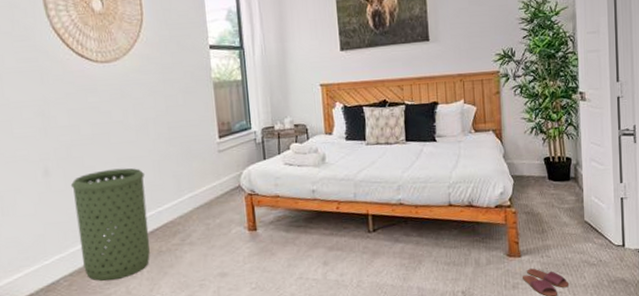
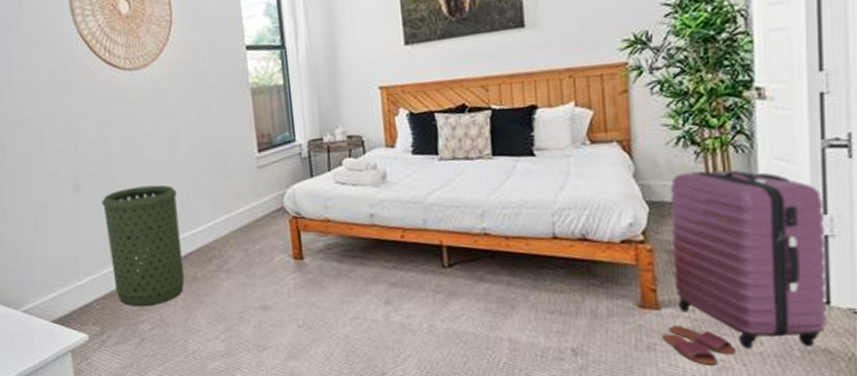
suitcase: none [527,151,623,282] -> present [670,169,827,348]

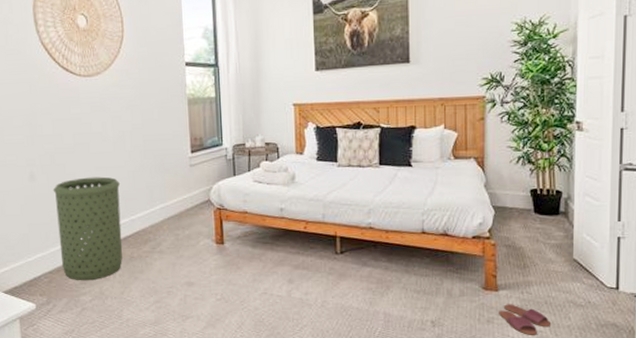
suitcase: present [670,169,827,348] -> none [510,184,619,322]

